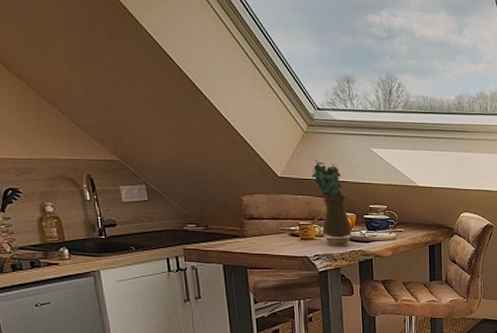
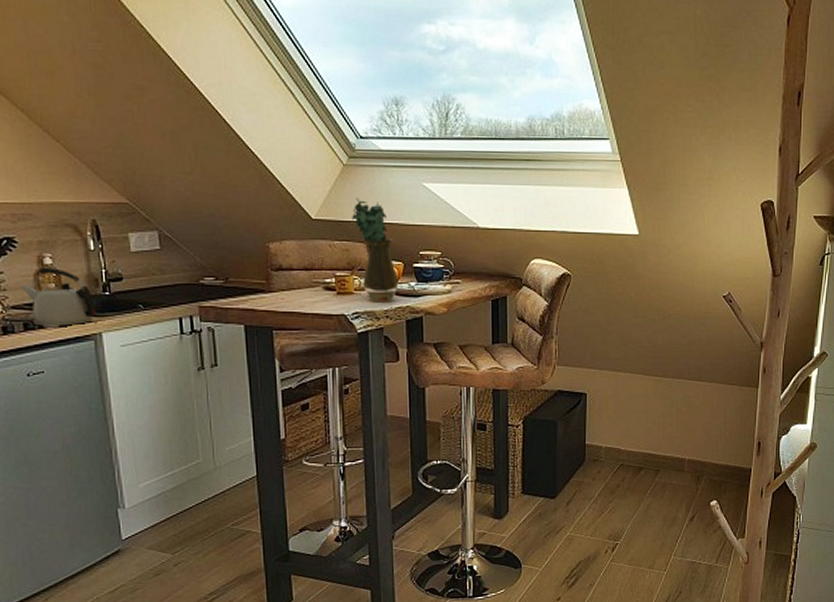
kettle: none [27,214,95,266] -> present [21,266,97,328]

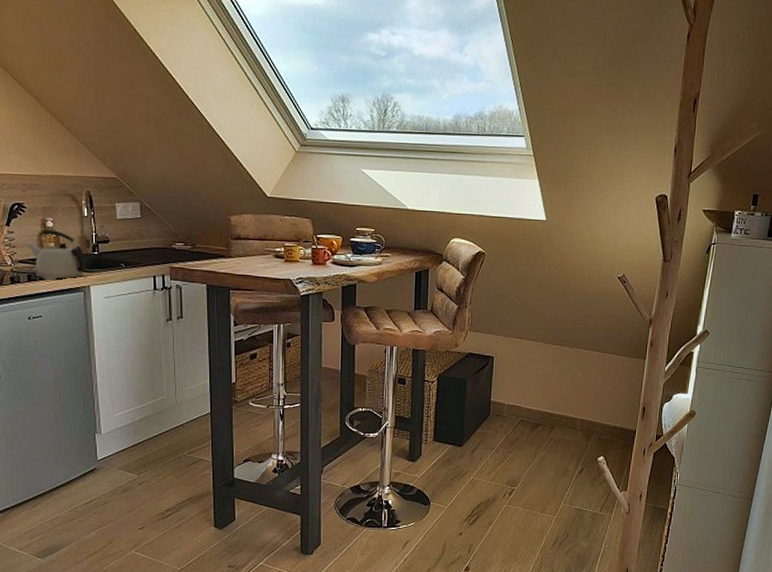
vase: present [352,197,399,303] -> none [301,179,337,271]

